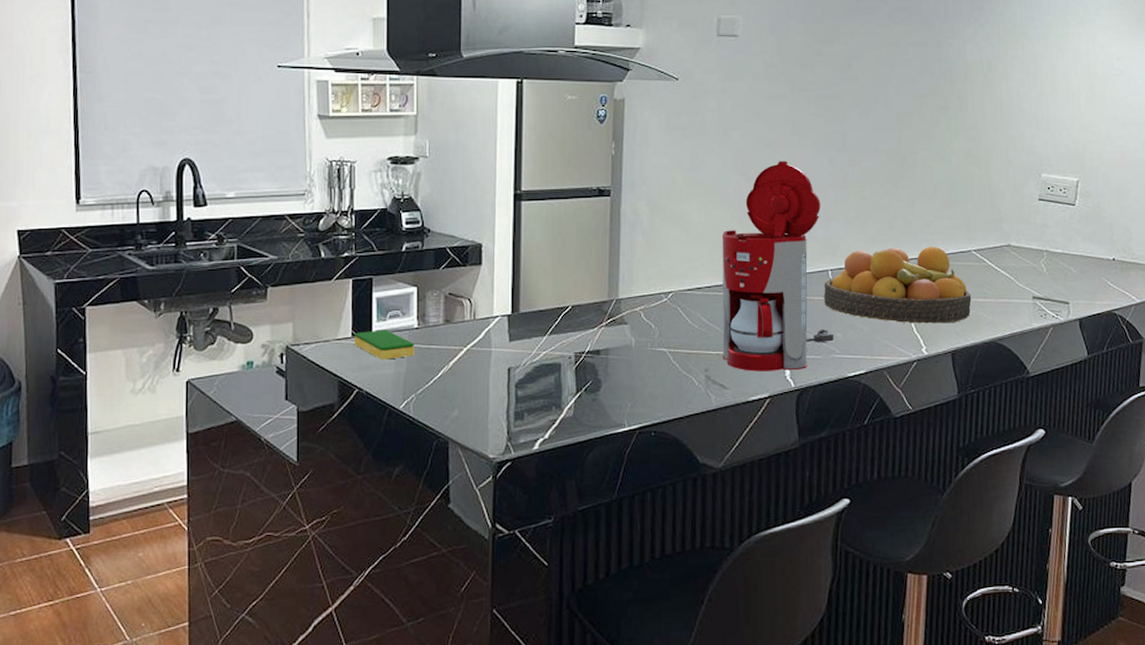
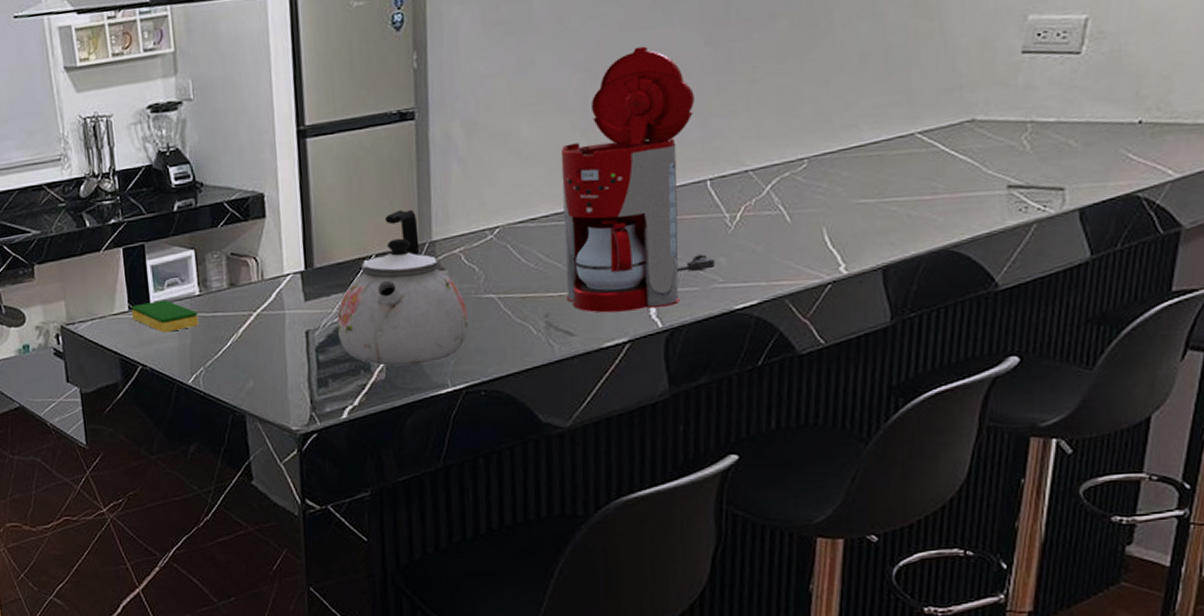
kettle: none [536,270,645,405] -> present [337,209,469,366]
fruit bowl: present [824,246,972,324] -> none [700,133,914,237]

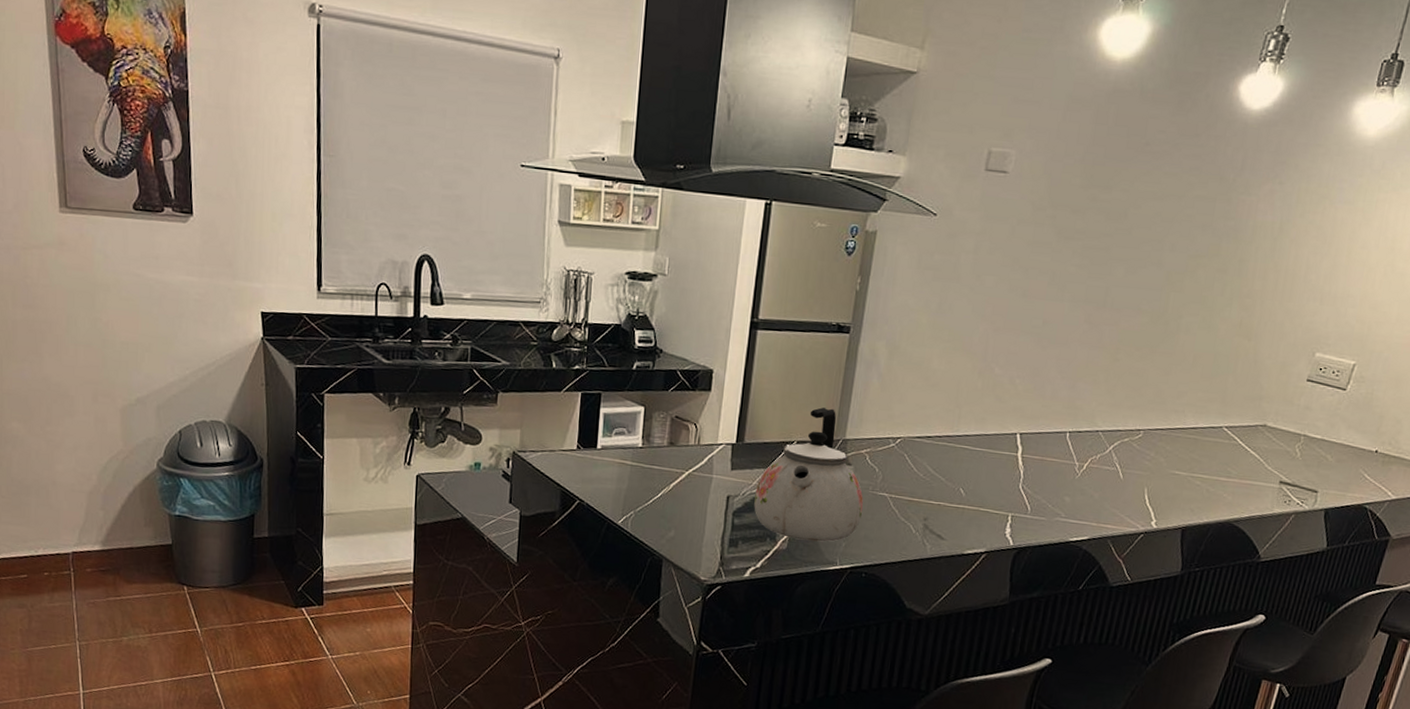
dish sponge: present [131,299,199,333] -> none [579,445,638,475]
coffee maker: present [560,46,716,313] -> none [944,312,1070,529]

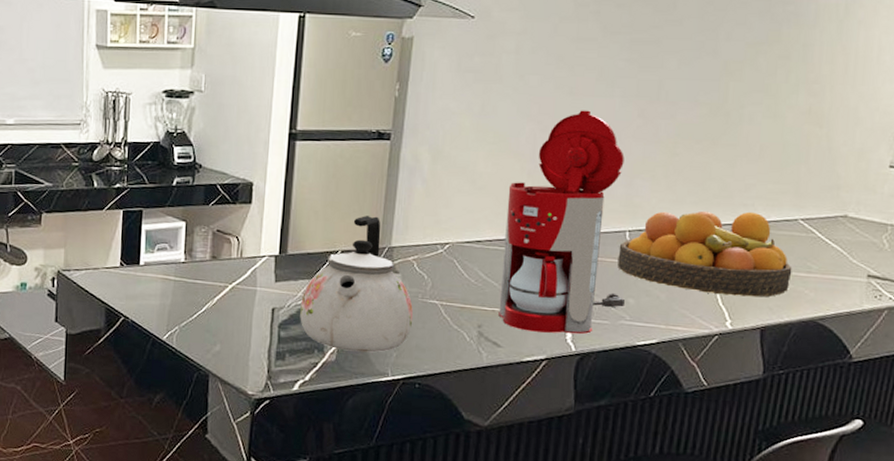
coffee maker: none [944,312,1070,529] -> present [498,110,626,334]
fruit bowl: none [1057,414,1214,499] -> present [617,211,792,297]

